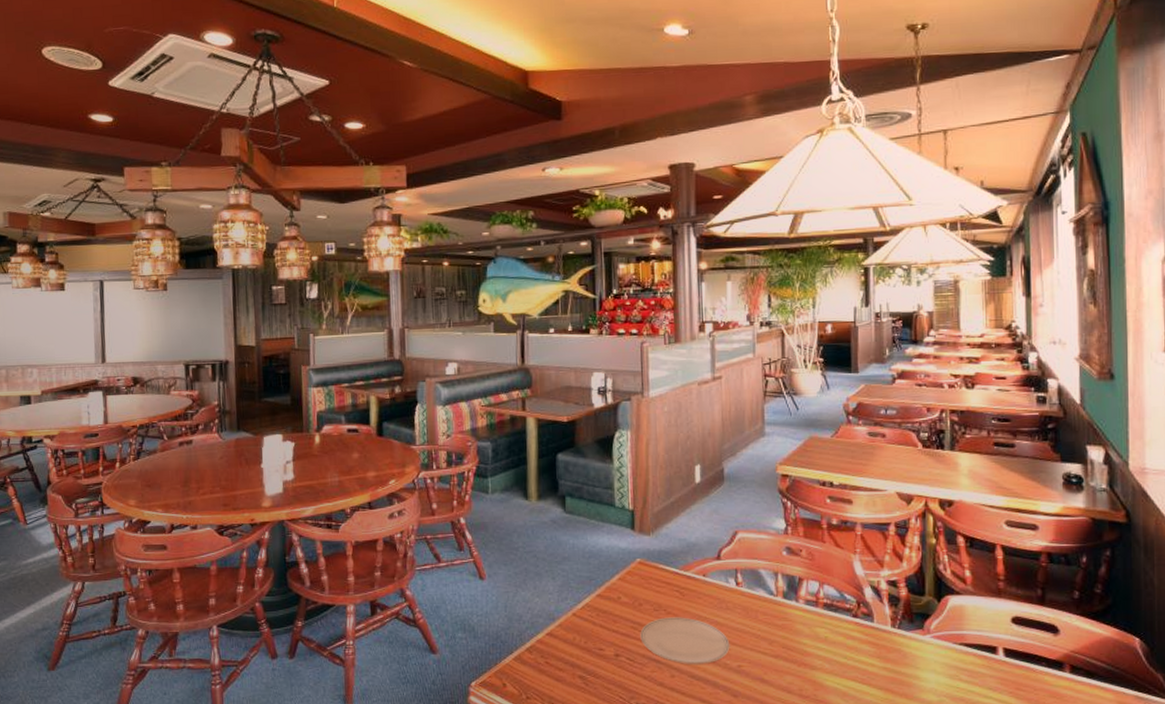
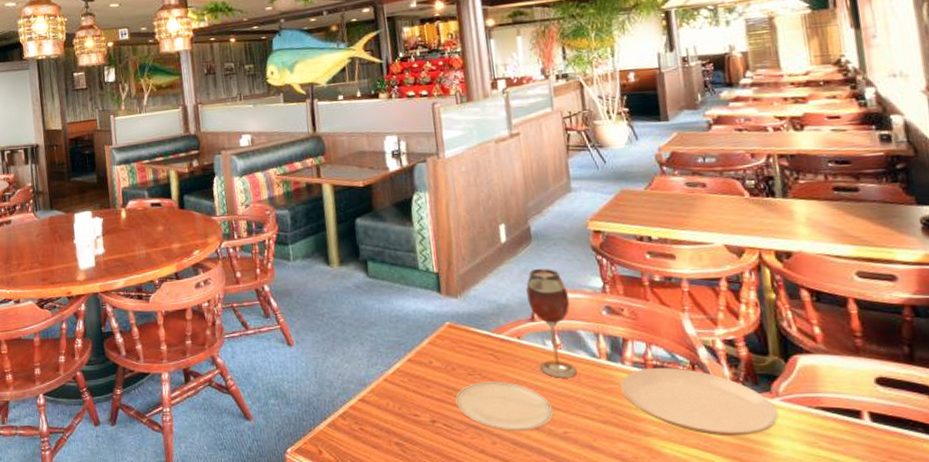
wineglass: none [715,509,754,615] -> present [526,268,576,378]
plate: none [793,606,928,670] -> present [620,368,779,437]

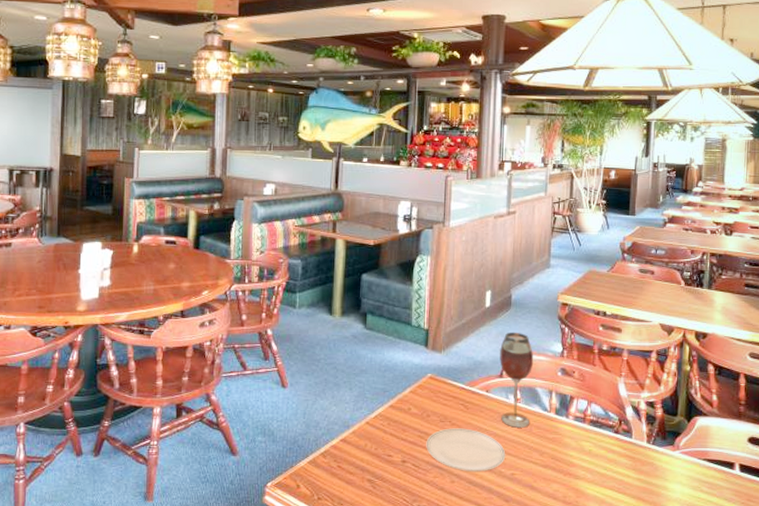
plate: present [620,368,779,437] -> none [563,423,677,481]

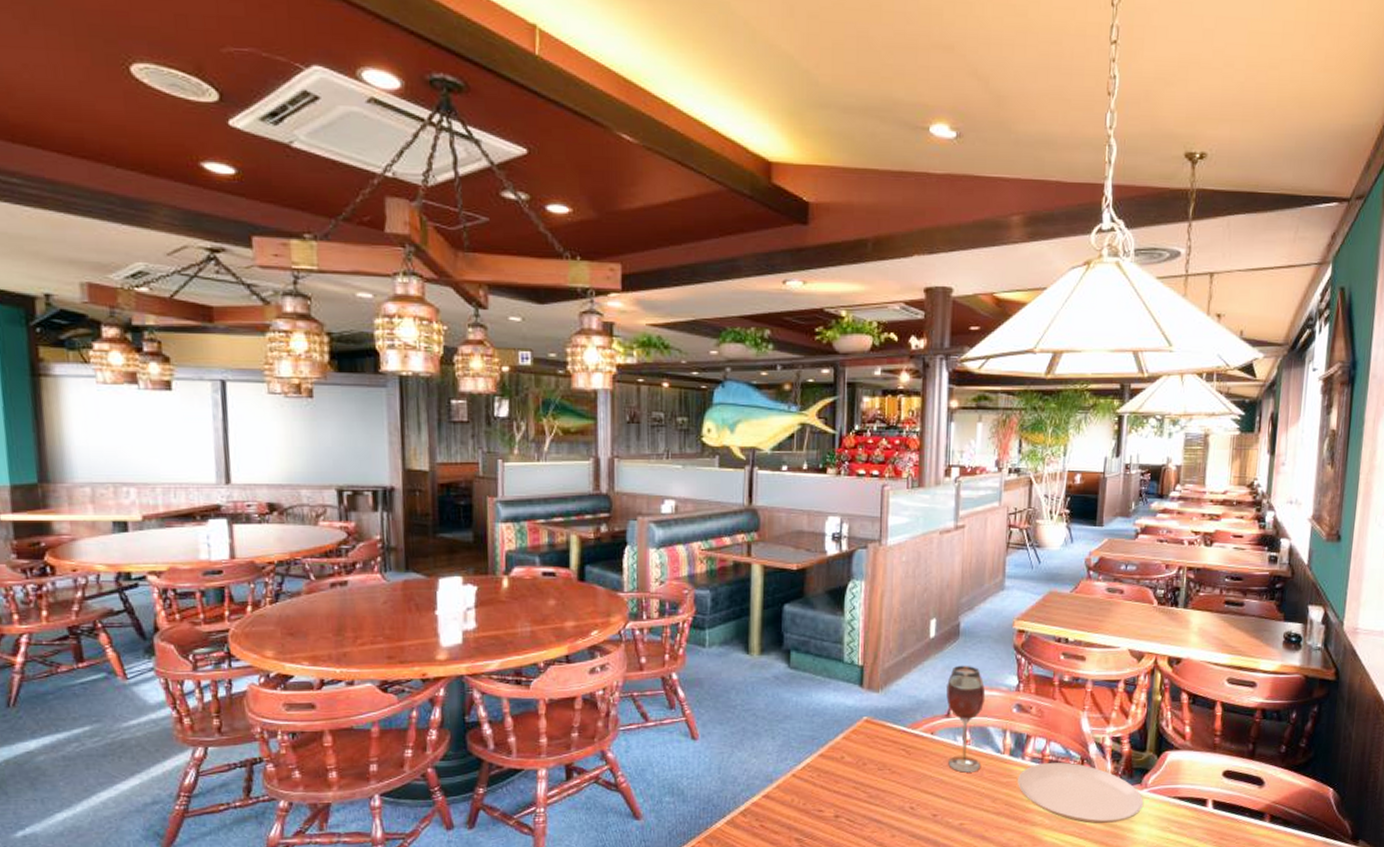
plate: present [426,428,506,473] -> none [862,776,954,825]
plate: none [563,423,677,481] -> present [1018,762,1144,824]

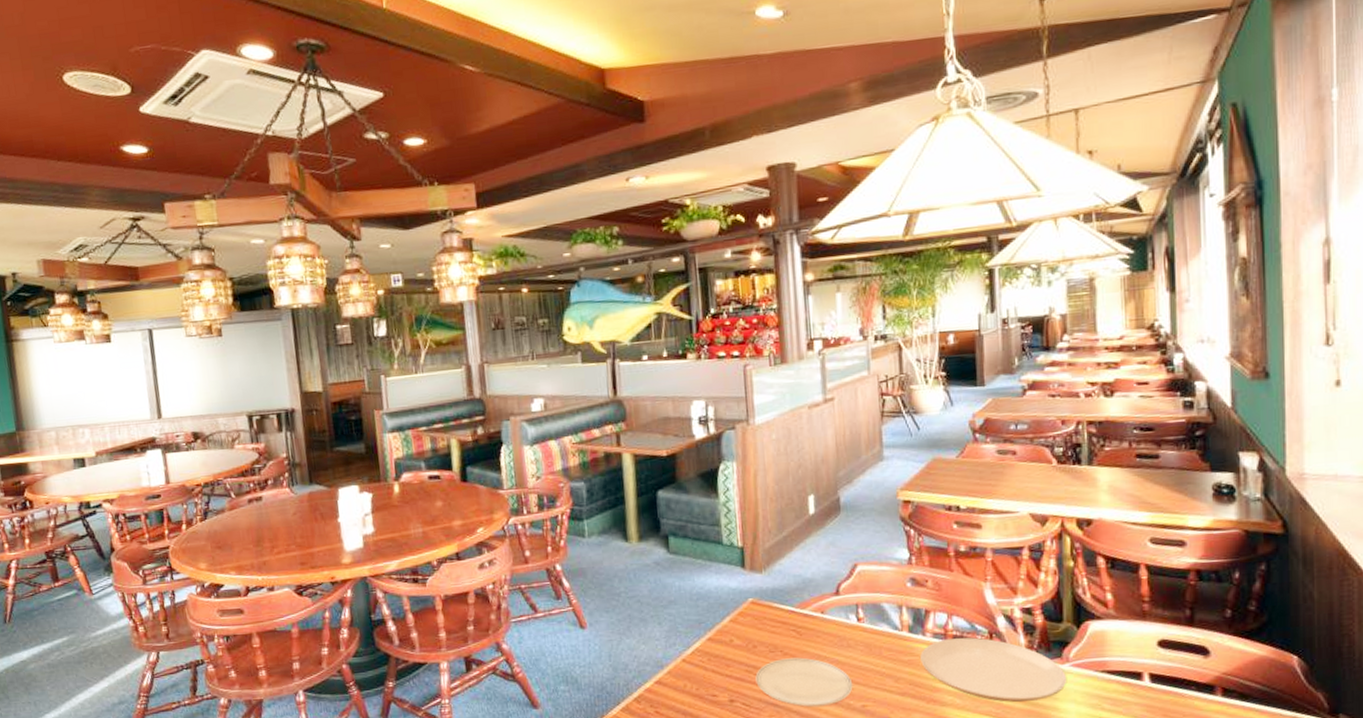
plate: none [862,776,954,825] -> present [755,657,853,708]
wineglass: present [946,665,986,773] -> none [832,540,878,652]

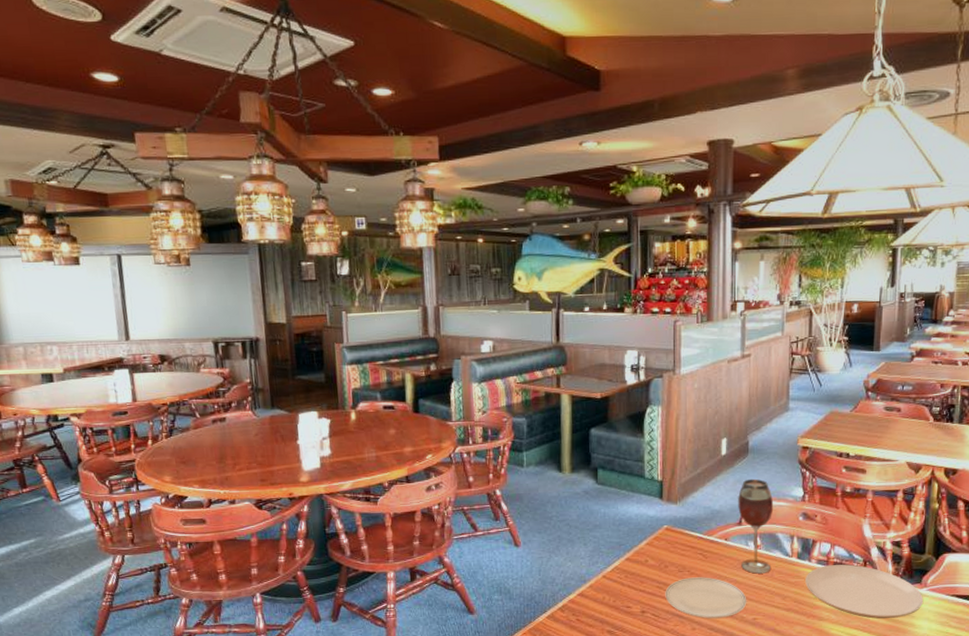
wineglass: none [832,540,878,652] -> present [738,478,774,574]

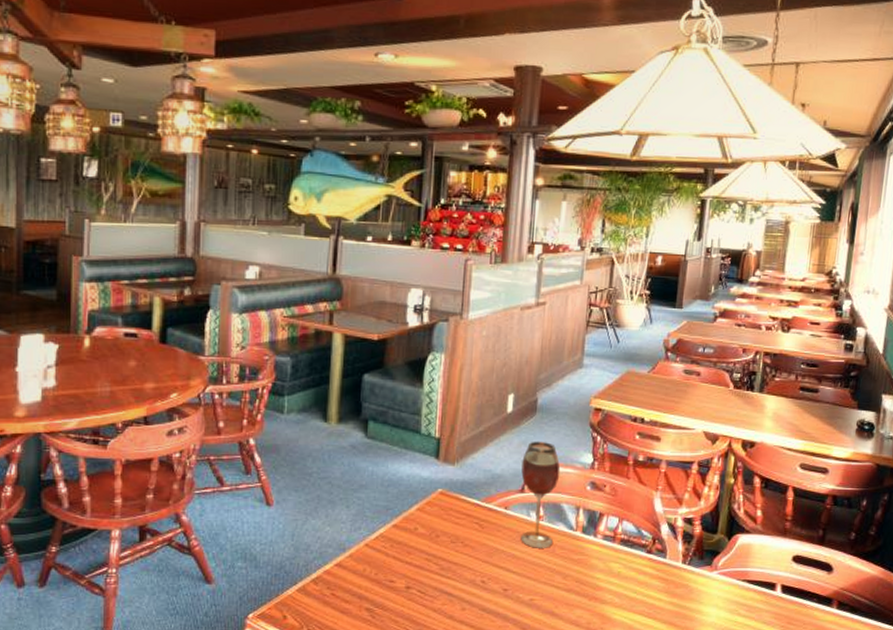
plate: present [665,577,747,619] -> none [434,550,525,599]
plate: present [805,564,924,619] -> none [589,542,714,605]

